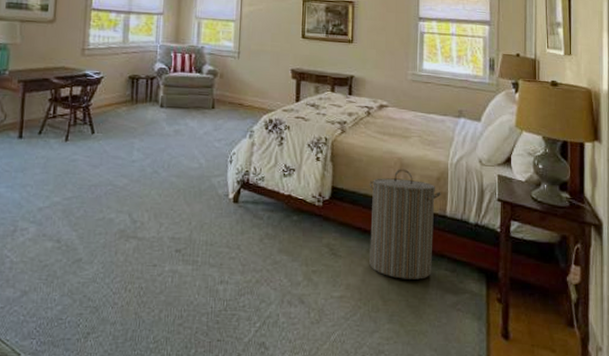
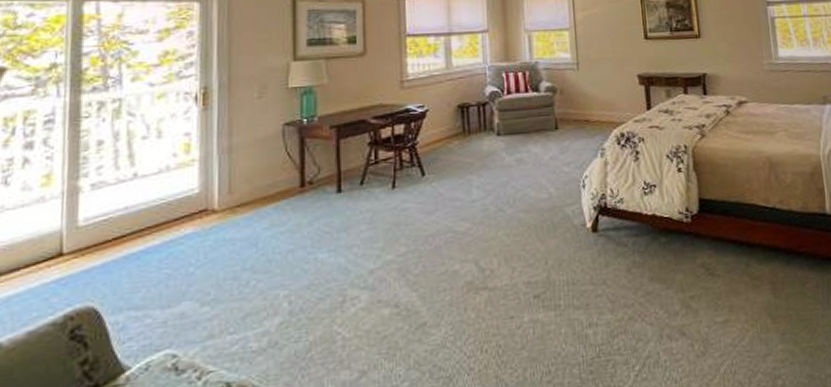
laundry hamper: present [369,169,441,280] -> none [738,168,820,291]

